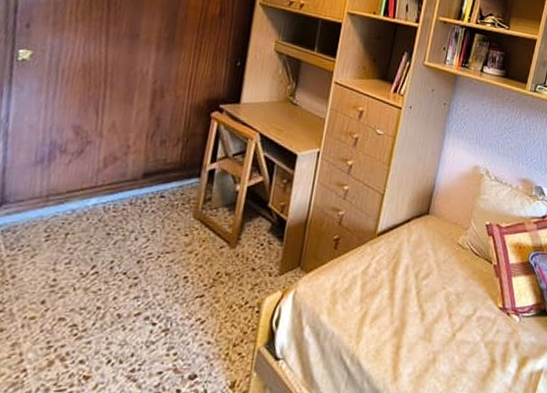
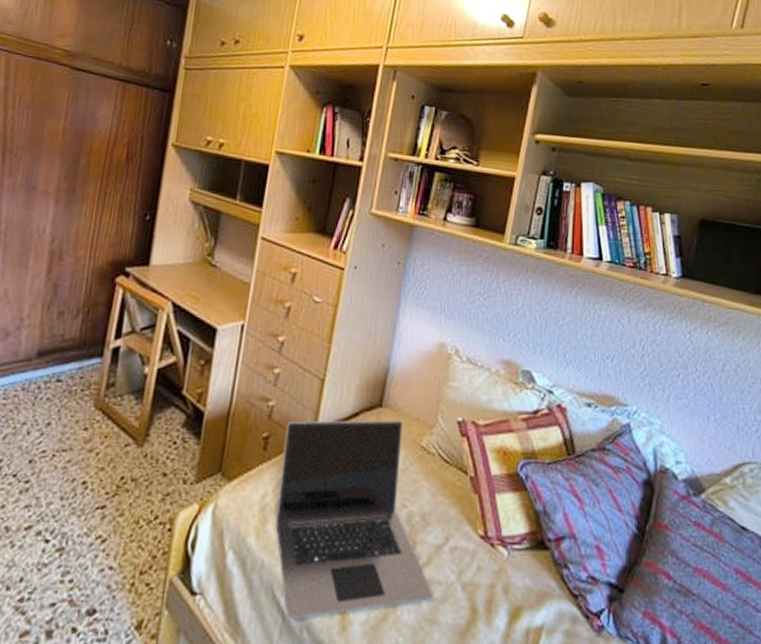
laptop: none [343,224,463,375] -> present [275,419,432,620]

